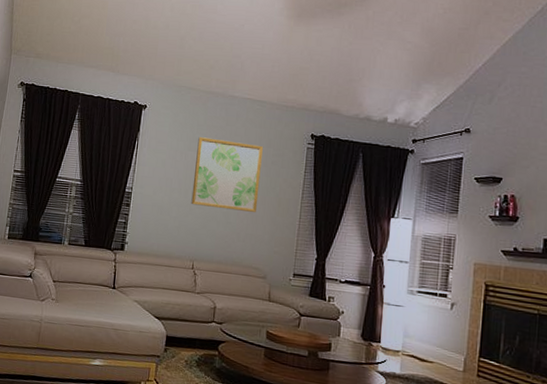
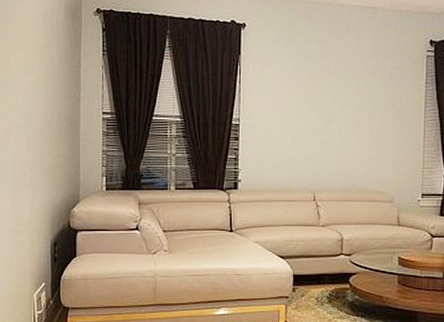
wall art: present [191,137,263,212] -> none [306,54,379,132]

